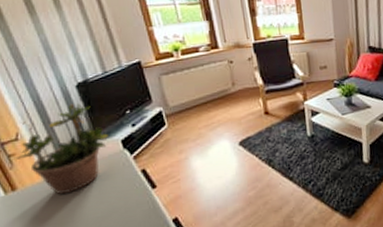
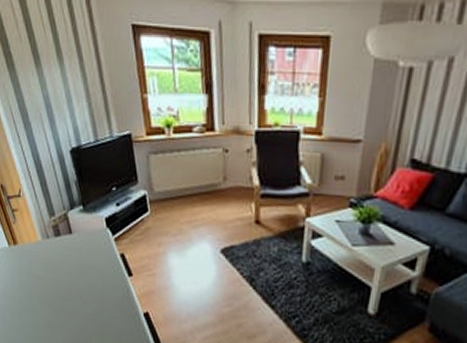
potted plant: present [13,103,108,195] -> none [16,169,94,260]

